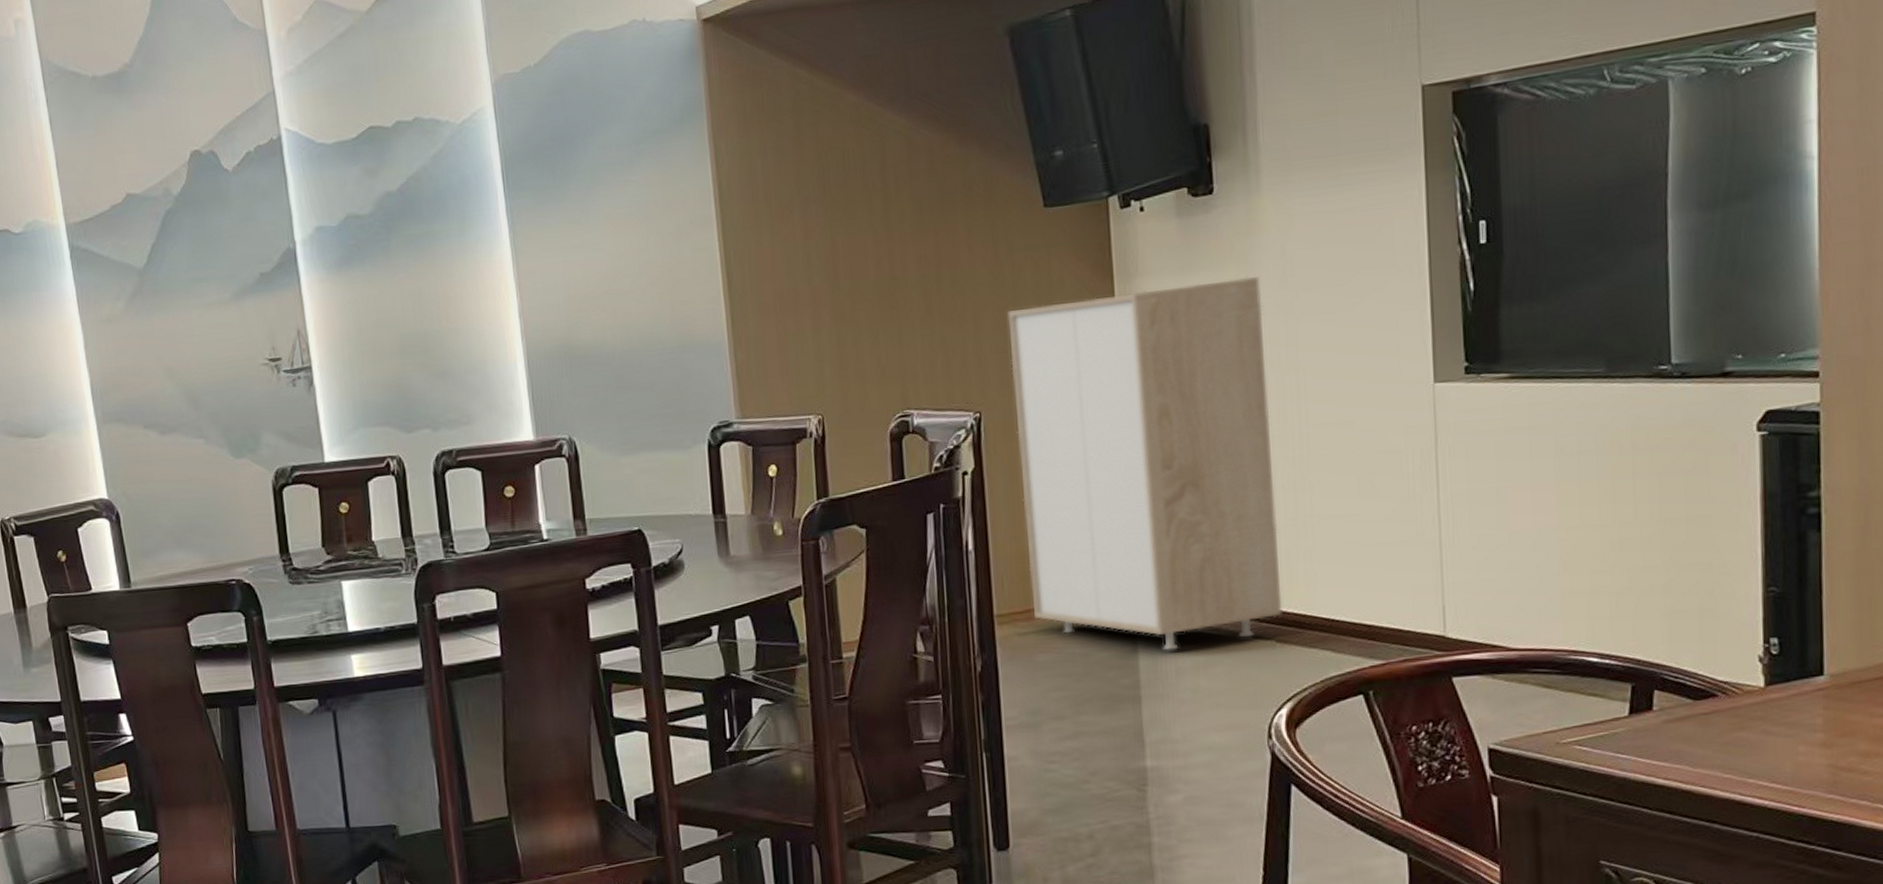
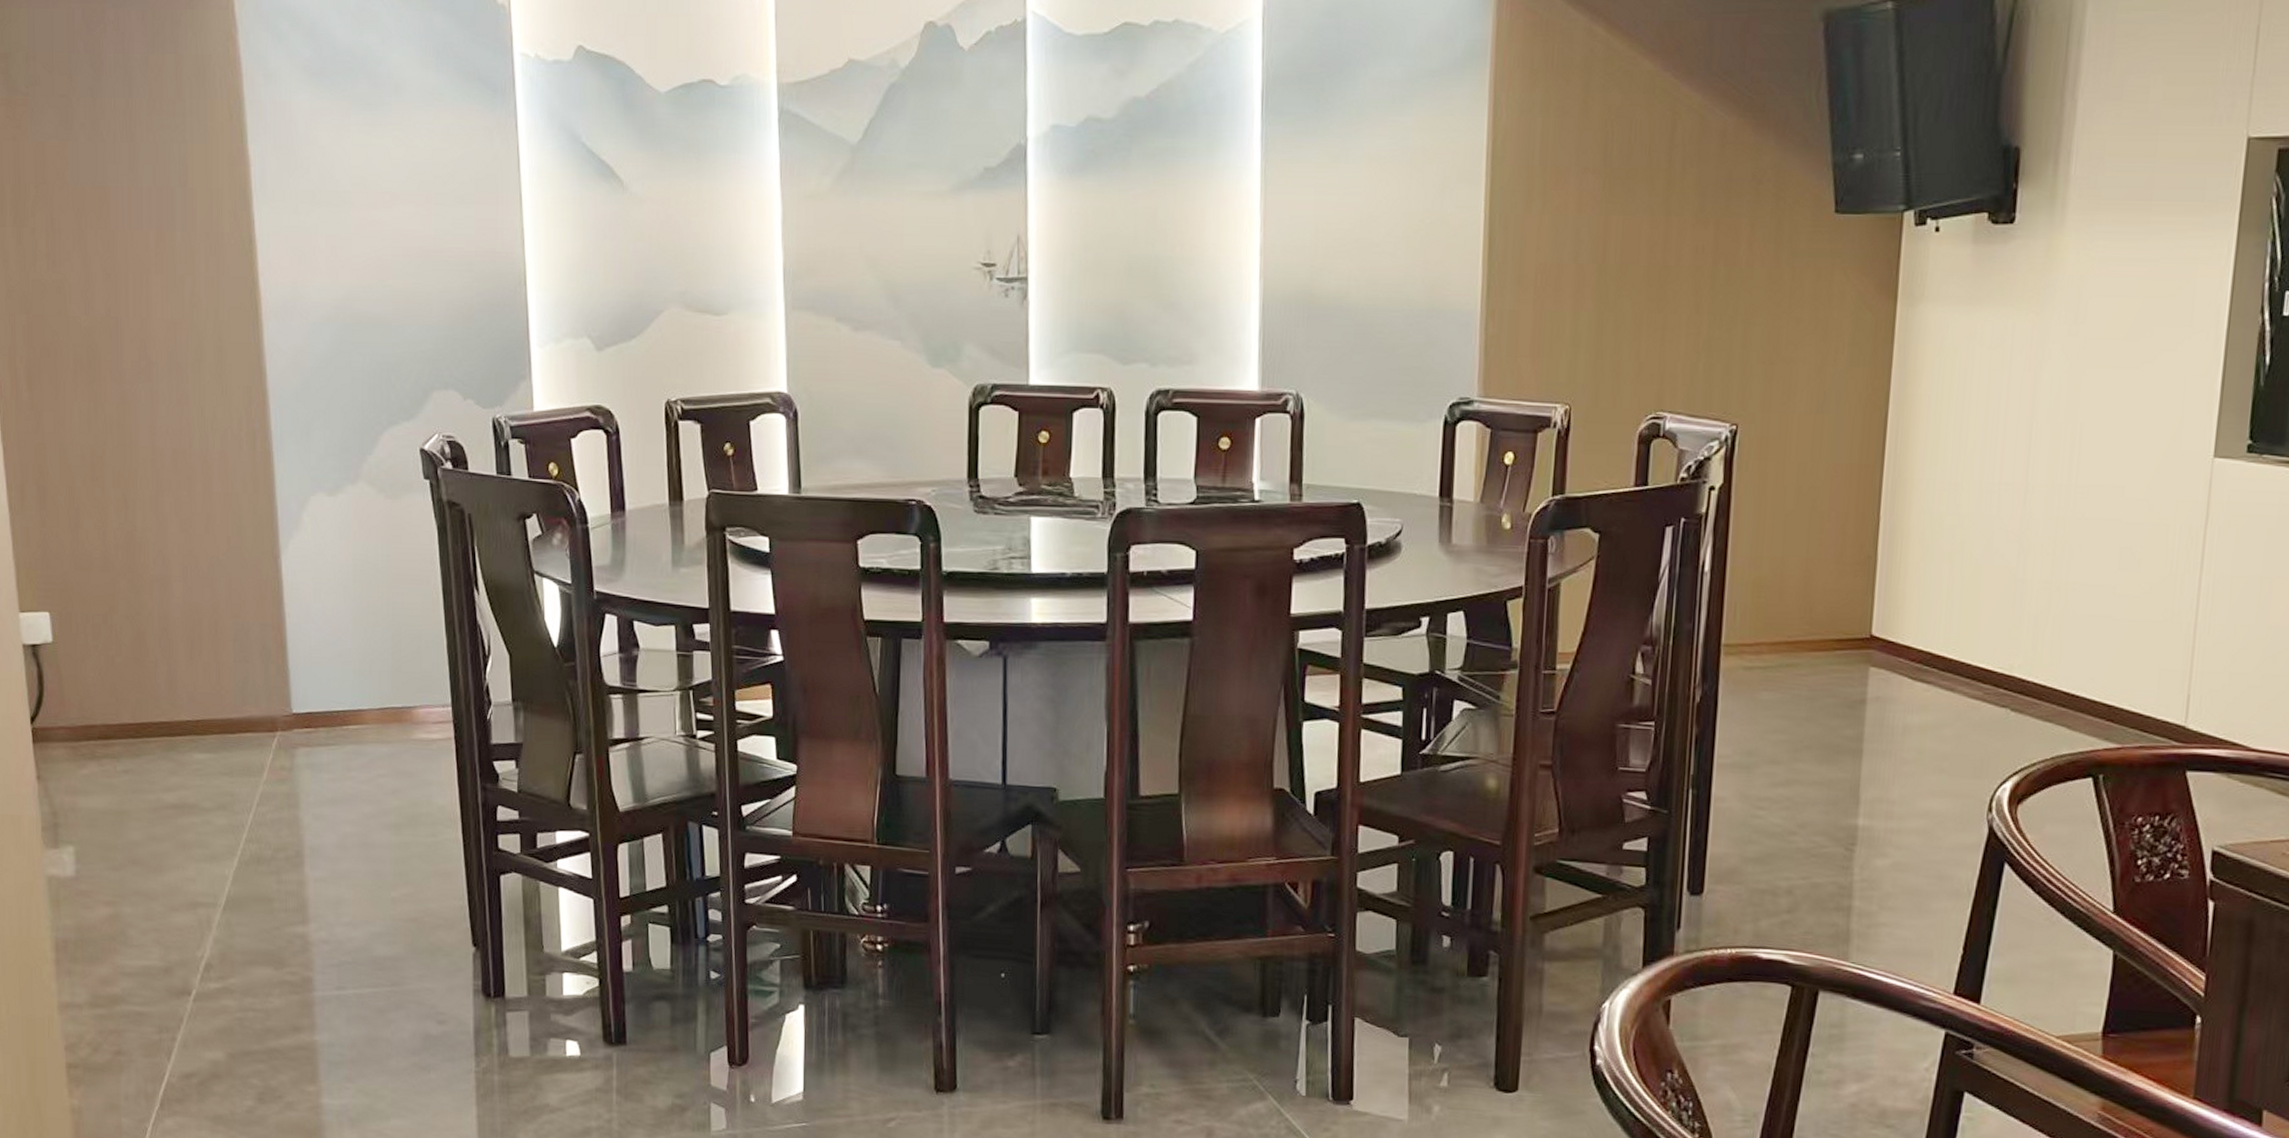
storage cabinet: present [1007,276,1283,651] -> none [1763,317,2050,706]

